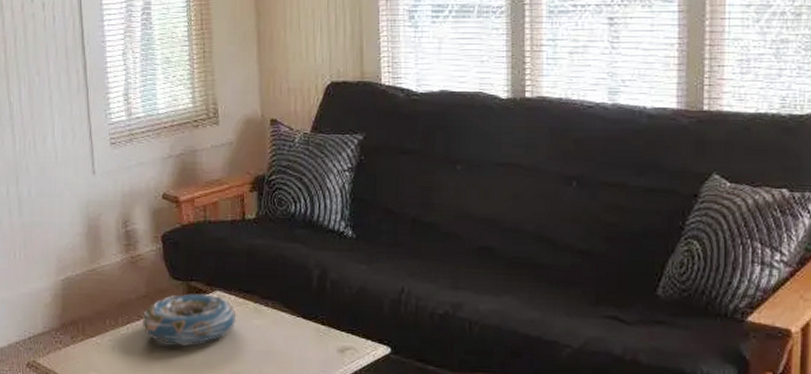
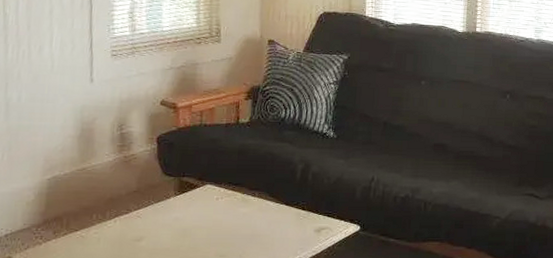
decorative bowl: present [143,293,237,346] -> none [131,188,225,234]

